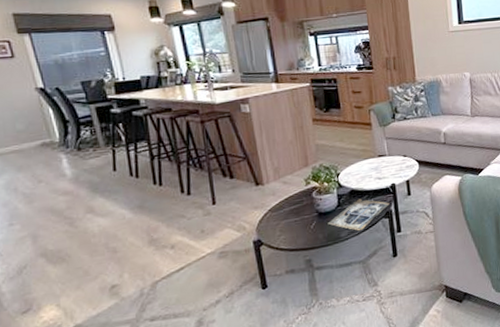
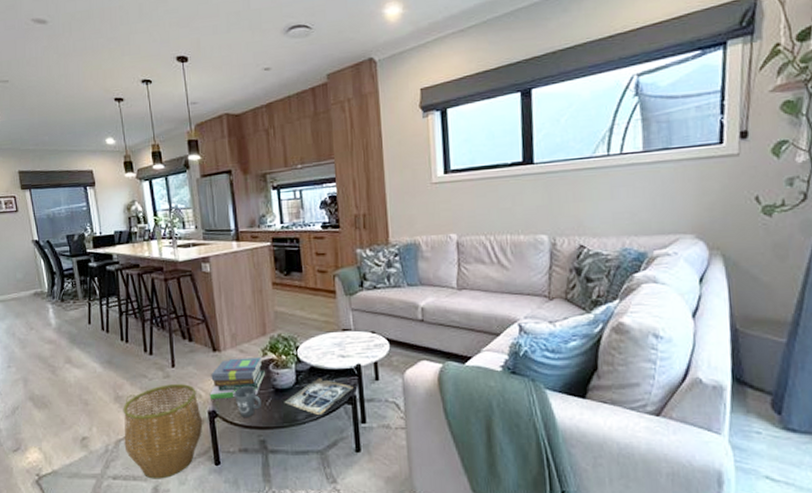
basket: none [159,218,248,314] -> present [123,384,203,479]
books: none [253,186,309,230] -> present [209,357,265,400]
mug: none [279,213,306,242] -> present [234,386,261,417]

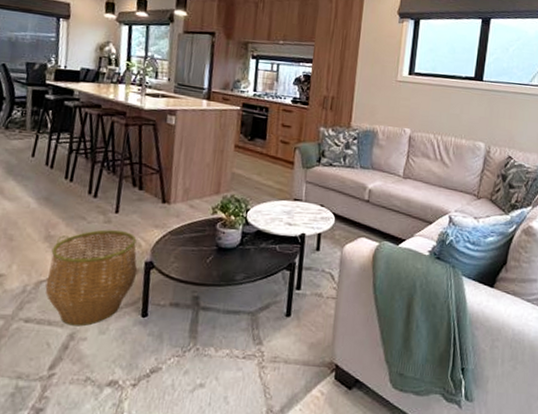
books: present [209,357,265,400] -> none [149,212,212,252]
mug: present [234,386,261,417] -> none [175,241,202,272]
magazine: present [284,378,354,415] -> none [225,242,295,277]

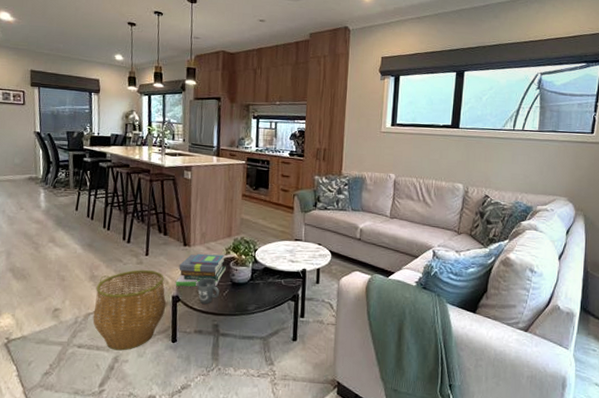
books: none [149,212,212,252] -> present [175,253,226,287]
mug: none [175,241,202,272] -> present [197,278,219,304]

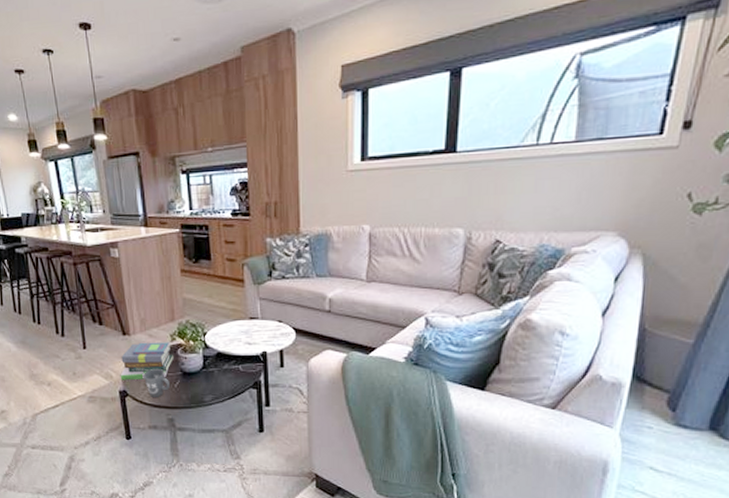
basket: present [92,270,167,351] -> none [38,365,115,450]

